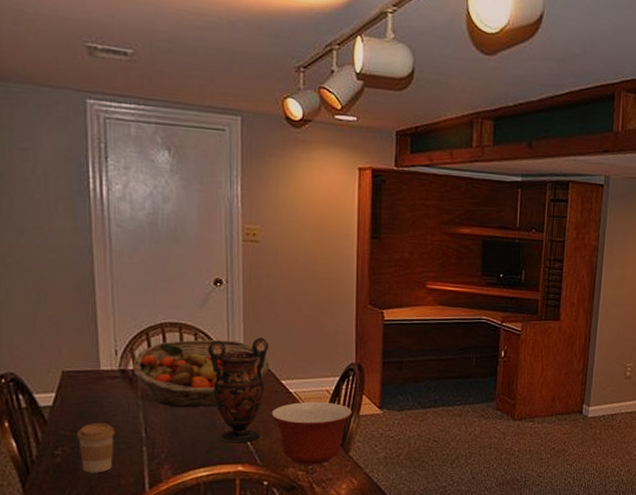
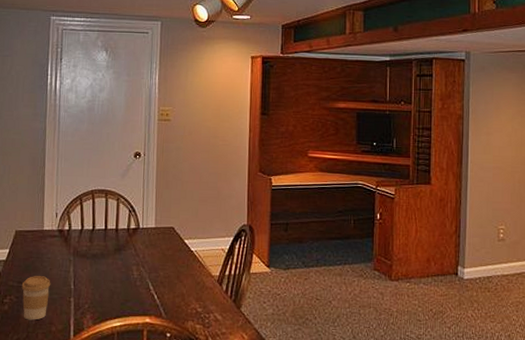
fruit basket: present [132,339,269,408] -> none [68,203,175,264]
vase: present [208,338,269,443] -> none [126,202,176,297]
mixing bowl: present [271,401,352,465] -> none [175,259,244,319]

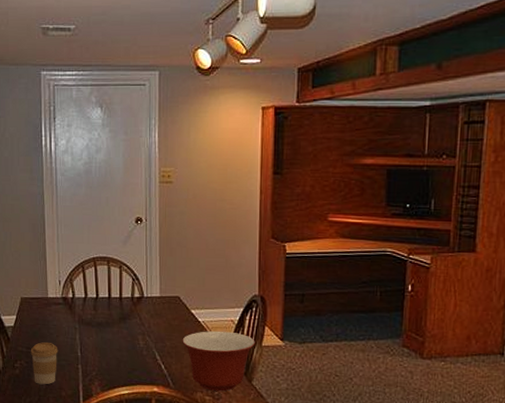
mixing bowl: none [175,259,244,319] -> present [182,330,255,392]

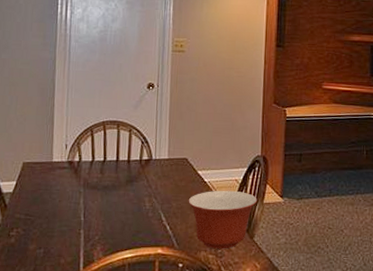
coffee cup: present [30,342,58,385] -> none [29,208,60,253]

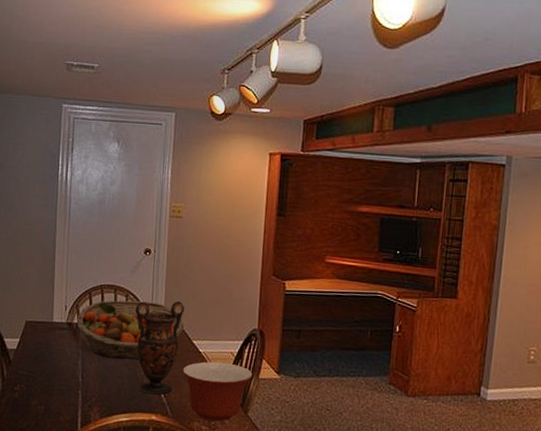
fruit basket: none [78,134,188,195] -> present [76,300,184,360]
vase: none [139,133,189,228] -> present [135,301,185,395]

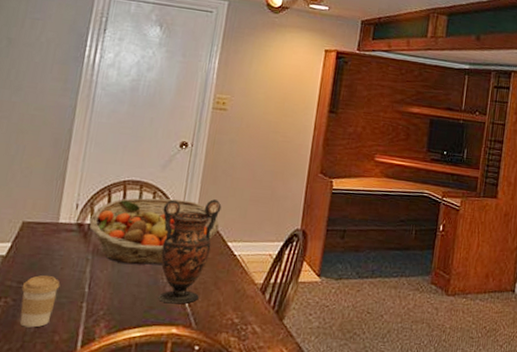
coffee cup: none [31,366,60,410] -> present [20,275,60,328]
mixing bowl: present [182,361,253,422] -> none [213,265,292,332]

